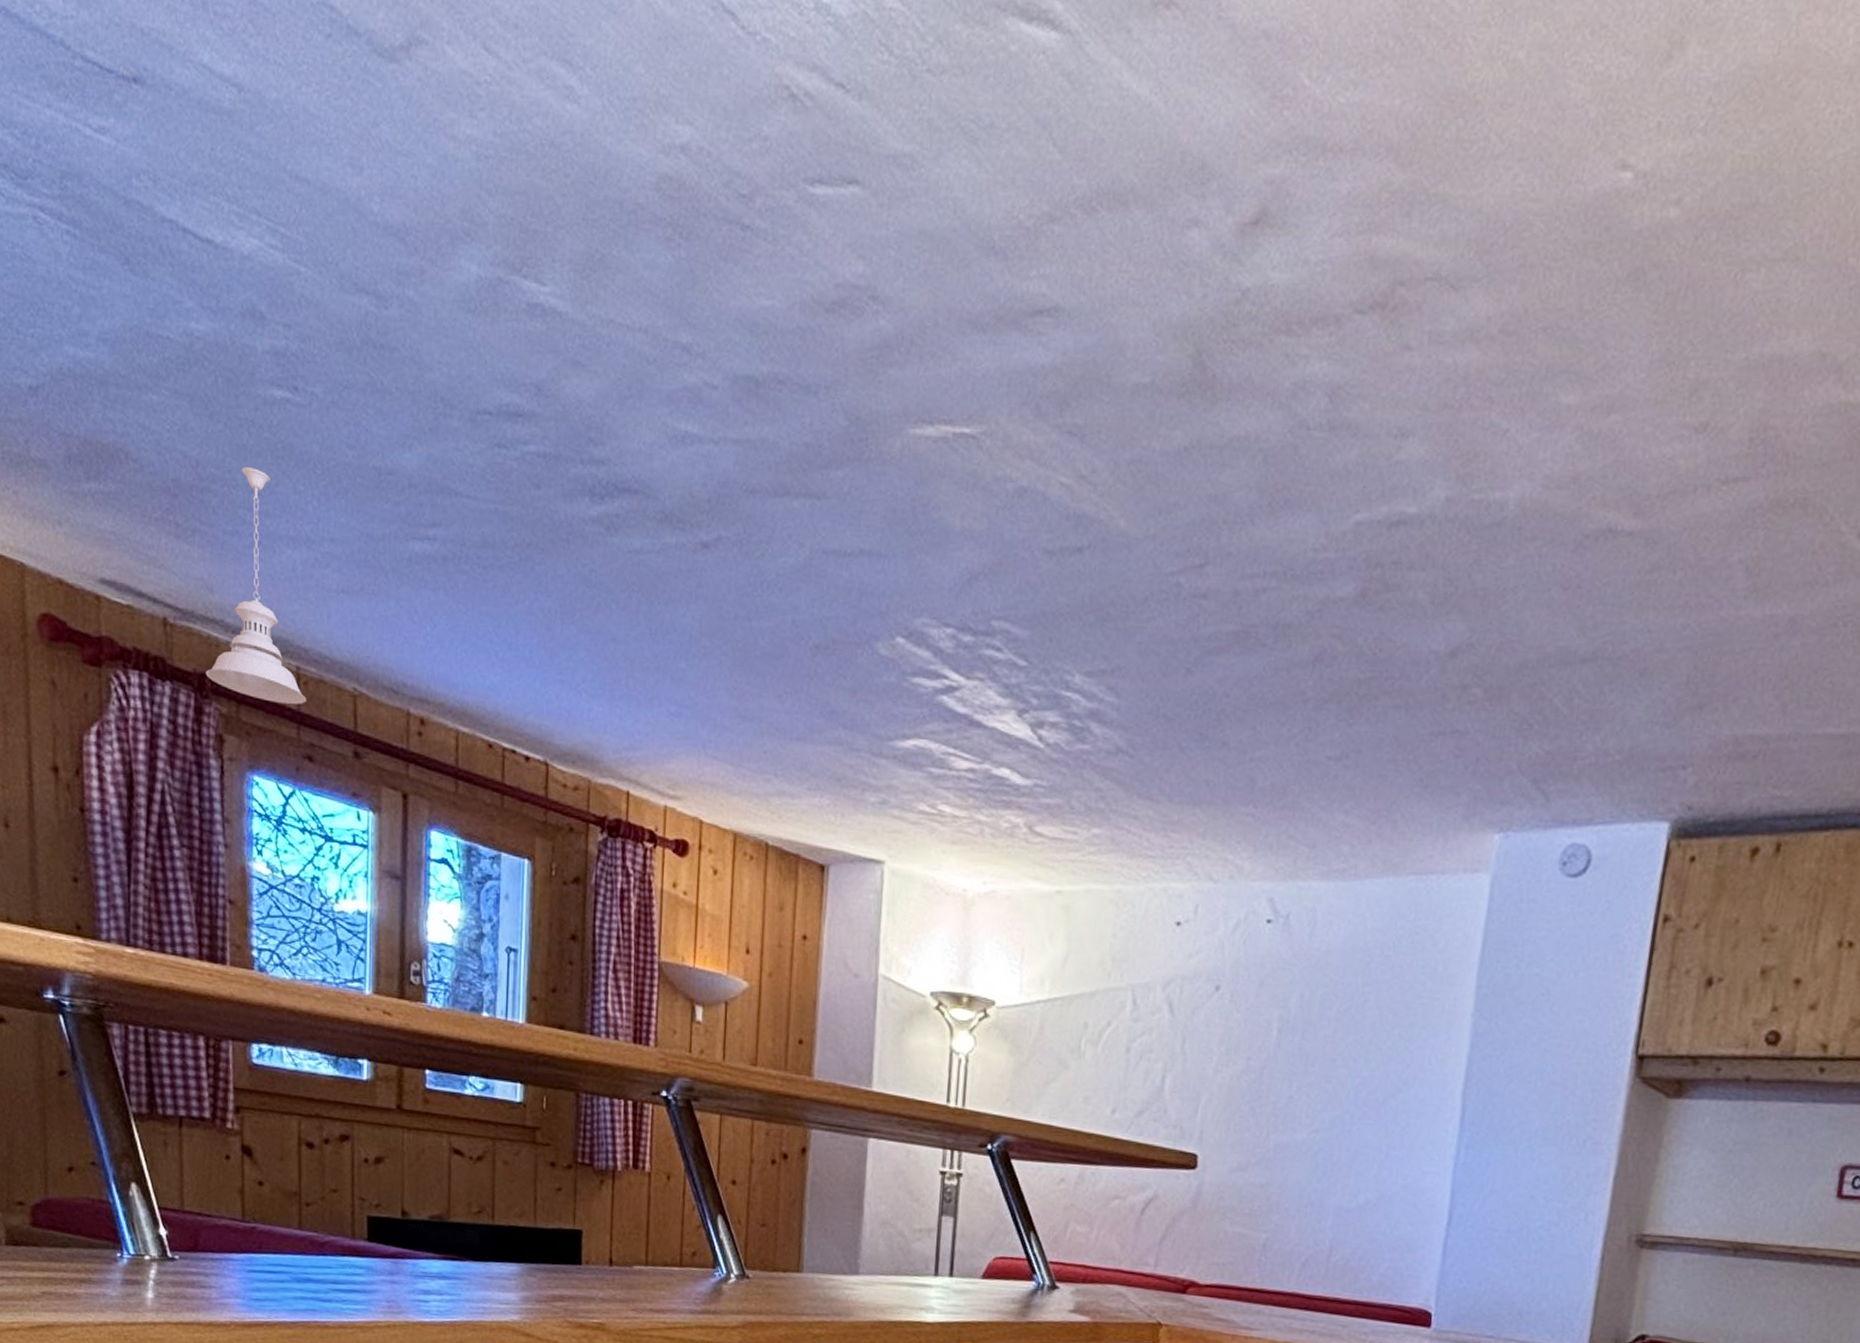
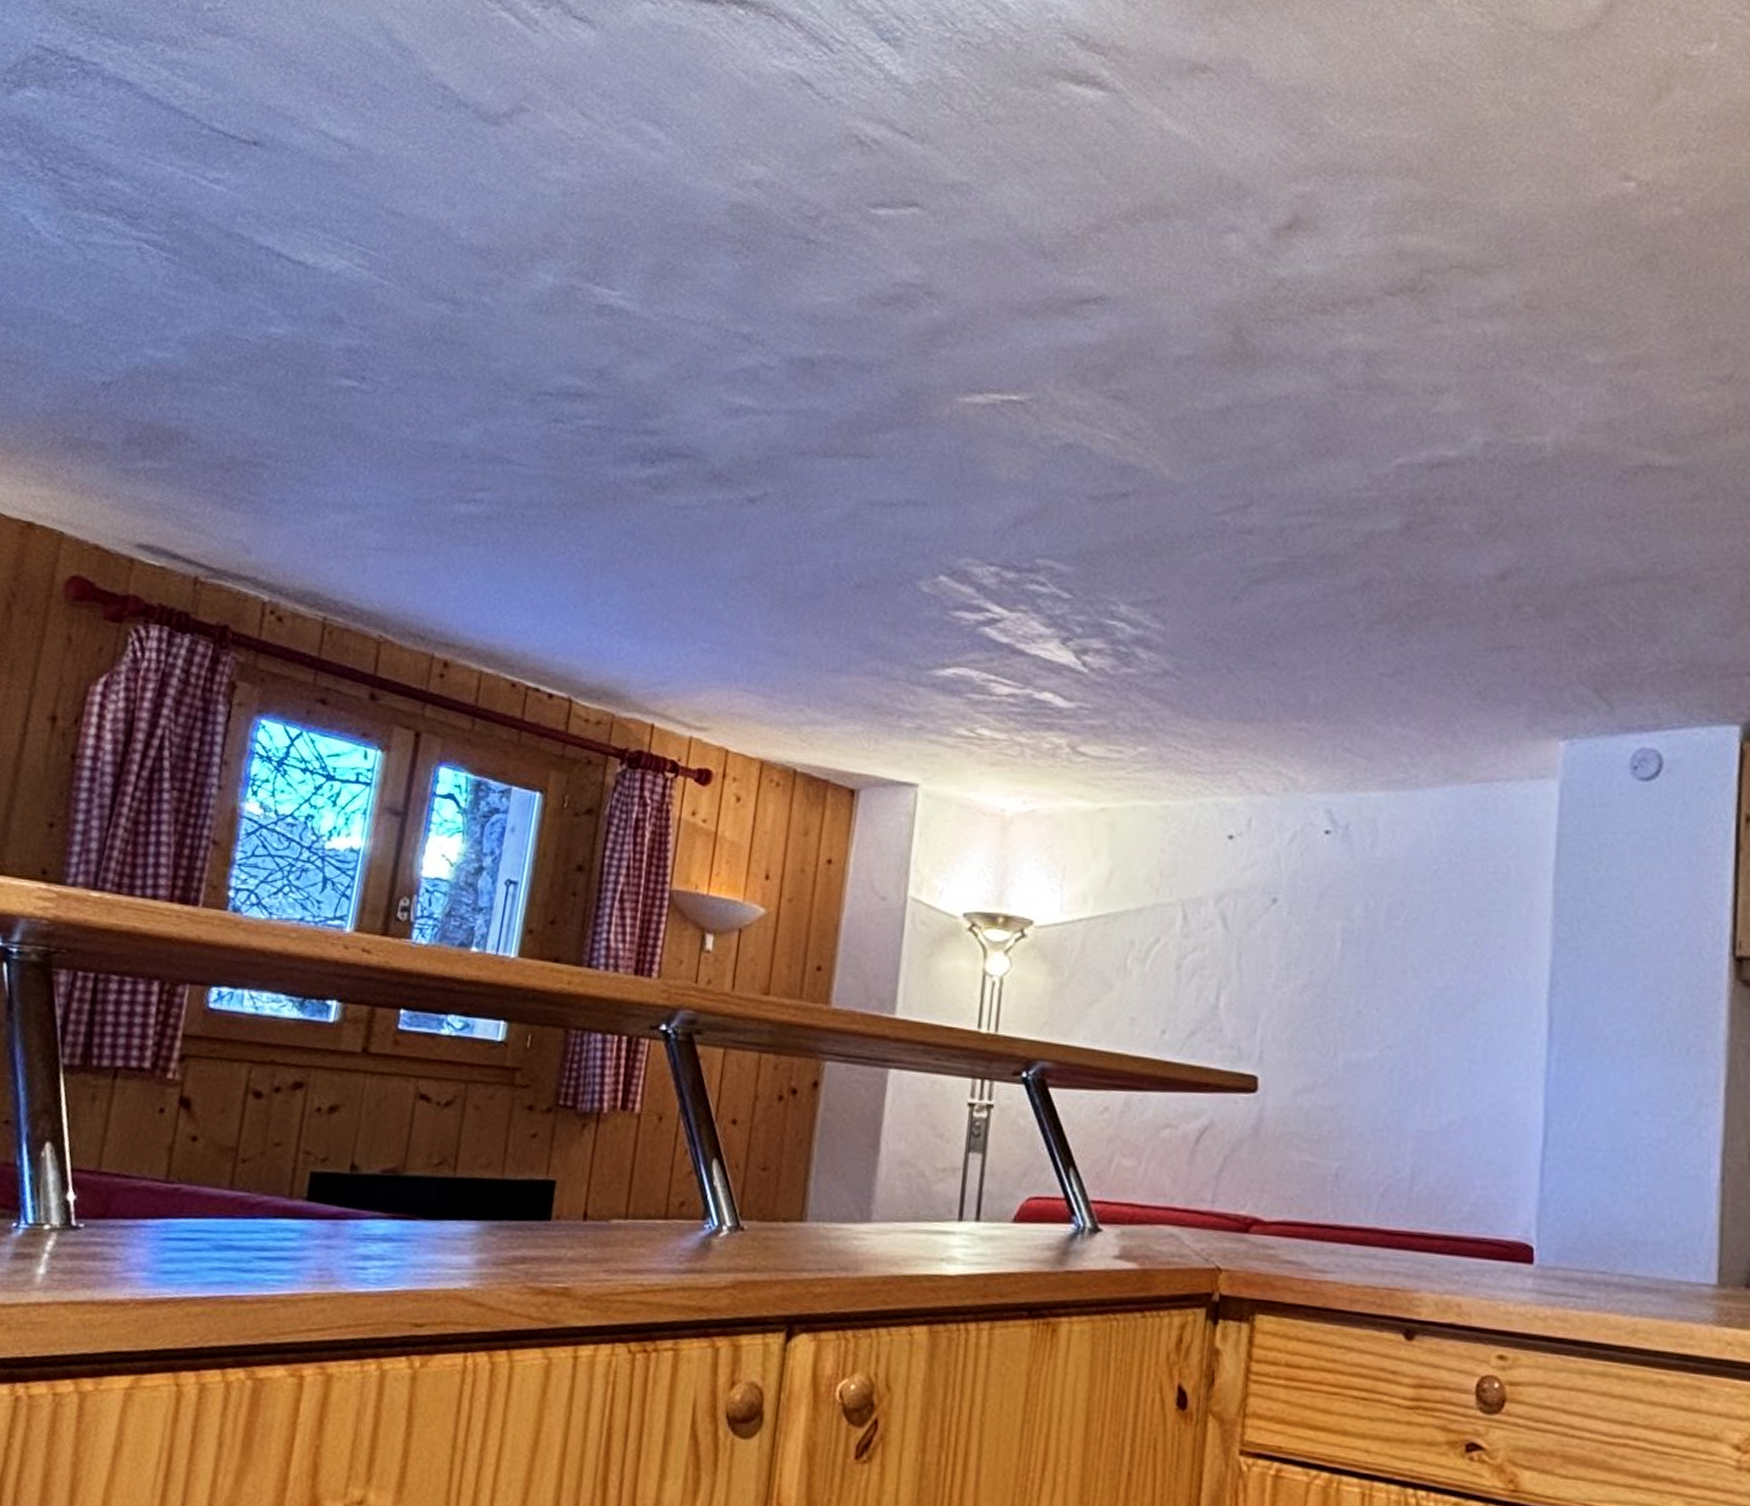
pendant light: present [205,467,307,705] -> none [228,445,329,652]

